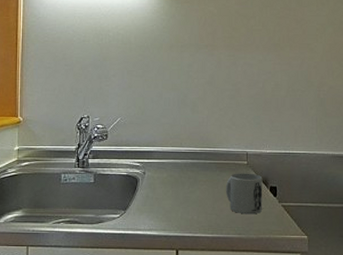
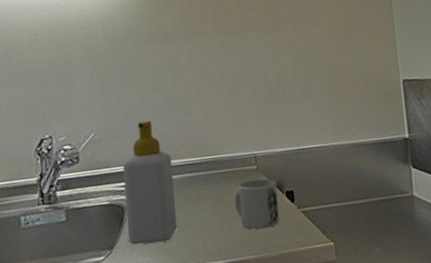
soap bottle: none [138,113,178,211] -> present [123,120,177,245]

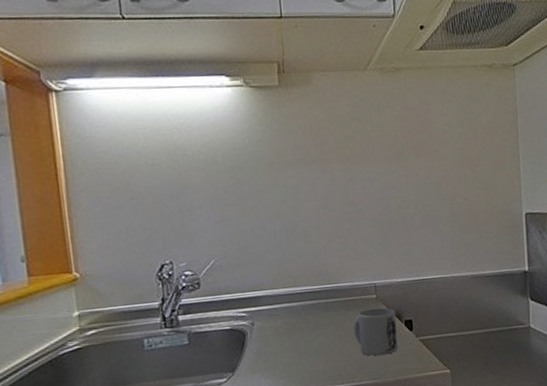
soap bottle: present [123,120,177,245] -> none [243,248,297,368]

